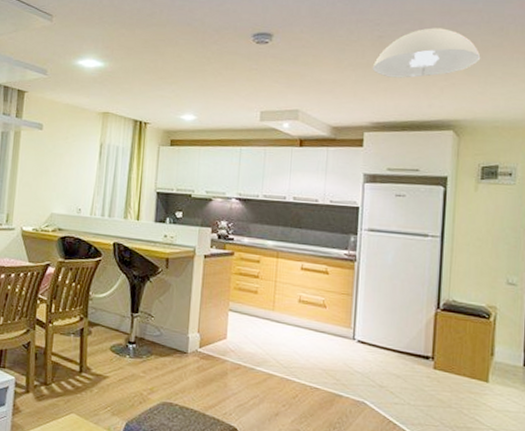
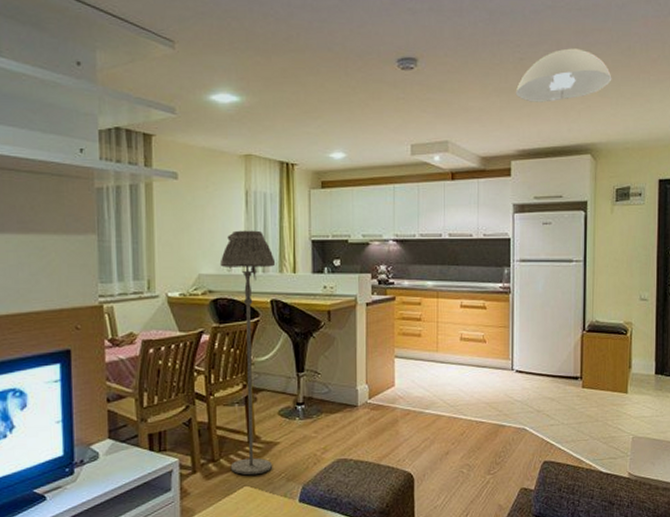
floor lamp: none [60,177,122,404] -> present [219,230,276,476]

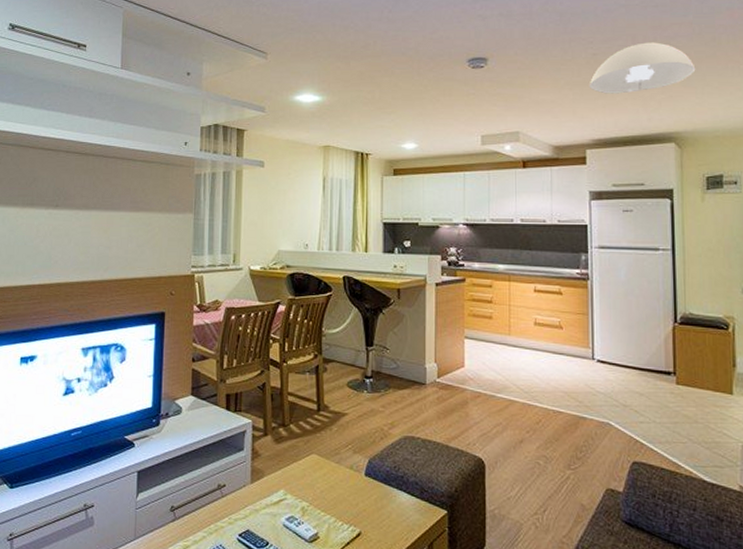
floor lamp: present [219,230,276,476] -> none [297,212,349,444]

